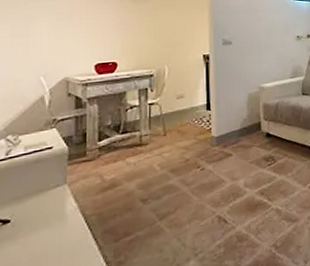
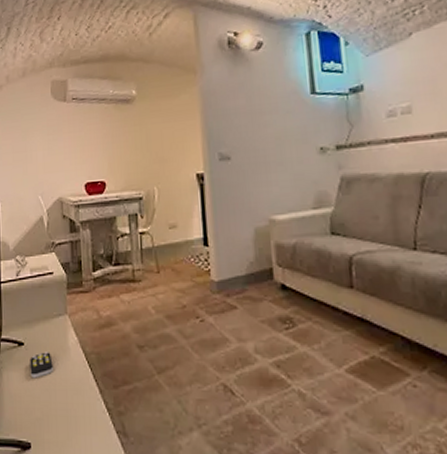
remote control: none [16,223,46,254] -> present [30,352,53,379]

